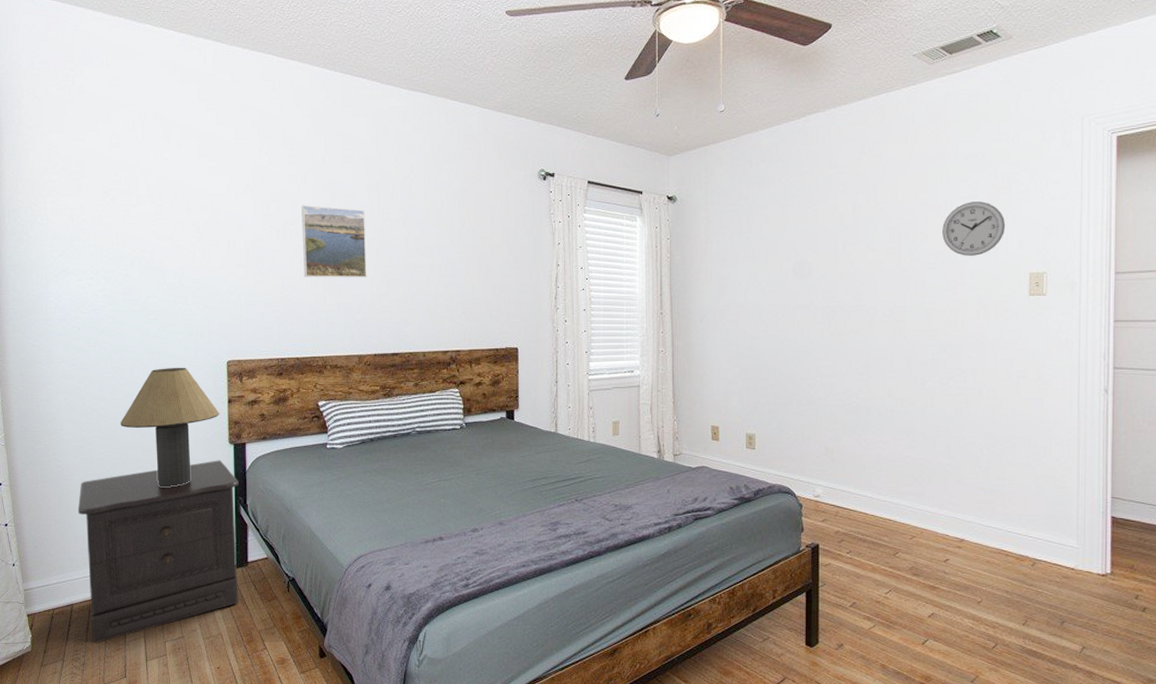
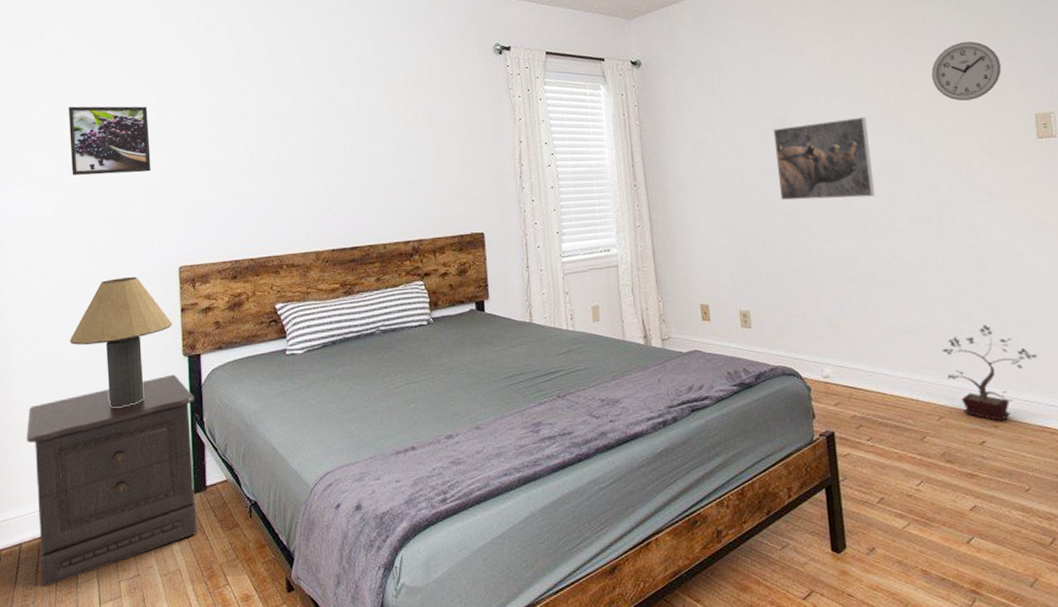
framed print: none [120,200,202,269] -> present [68,106,151,176]
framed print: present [301,205,367,278] -> none [251,98,321,173]
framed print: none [792,264,879,338] -> present [773,116,876,200]
potted plant: none [921,458,1003,544] -> present [942,324,1037,422]

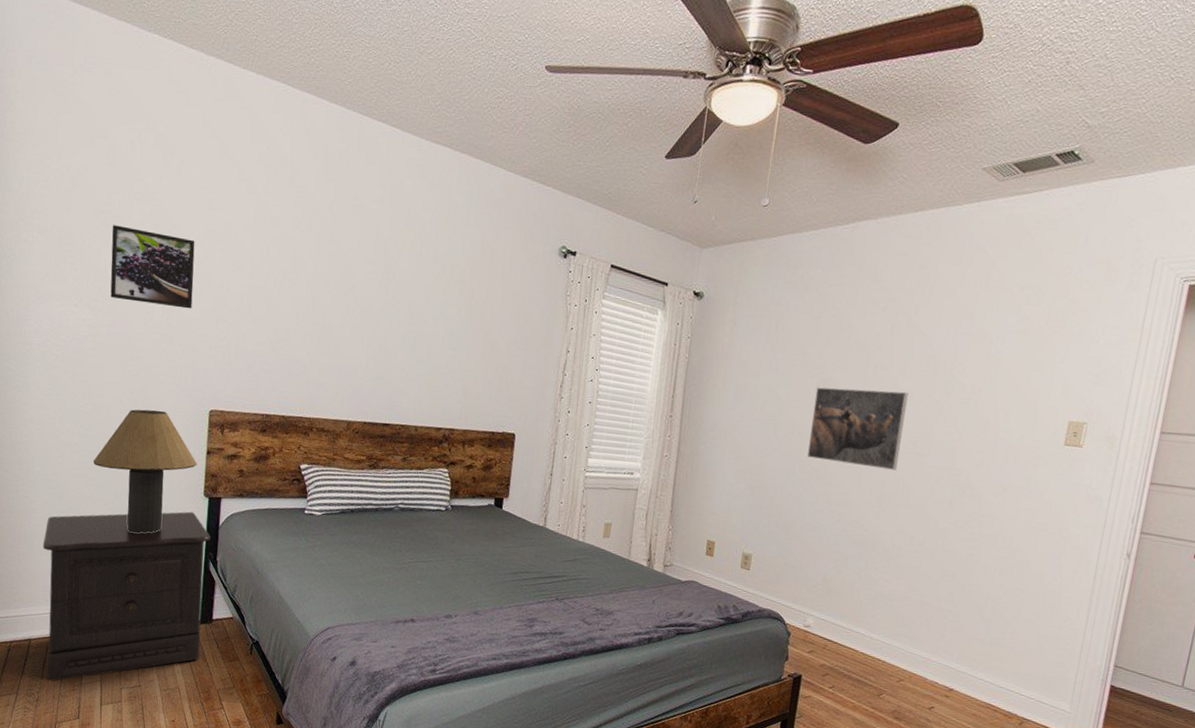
wall clock: present [931,41,1002,101] -> none [982,337,1053,396]
potted plant: present [942,324,1037,422] -> none [916,606,1002,694]

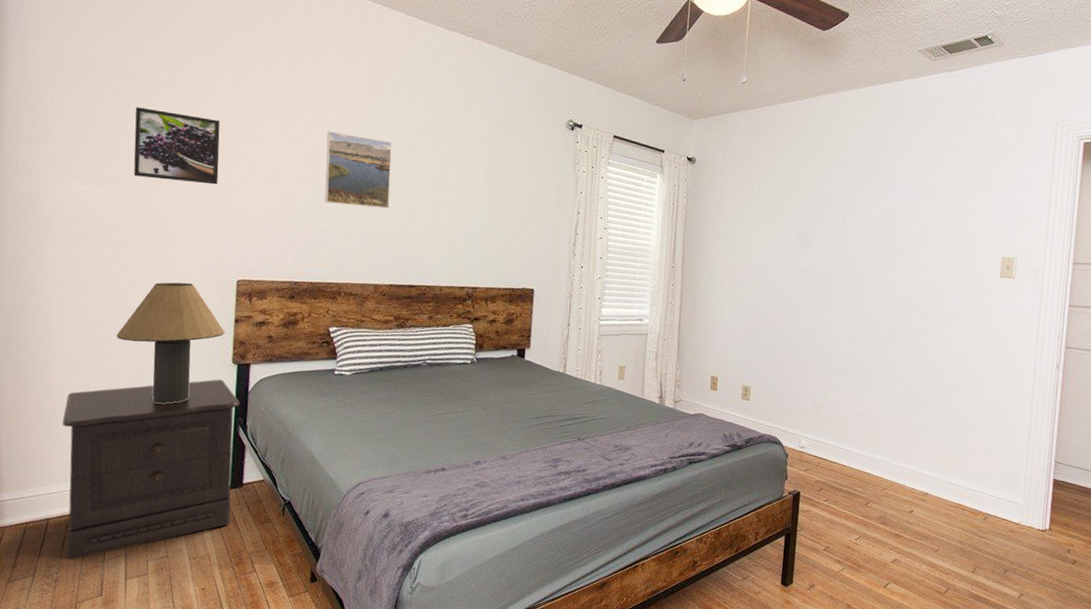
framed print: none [298,254,370,340] -> present [324,131,392,209]
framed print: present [807,387,908,470] -> none [793,236,873,305]

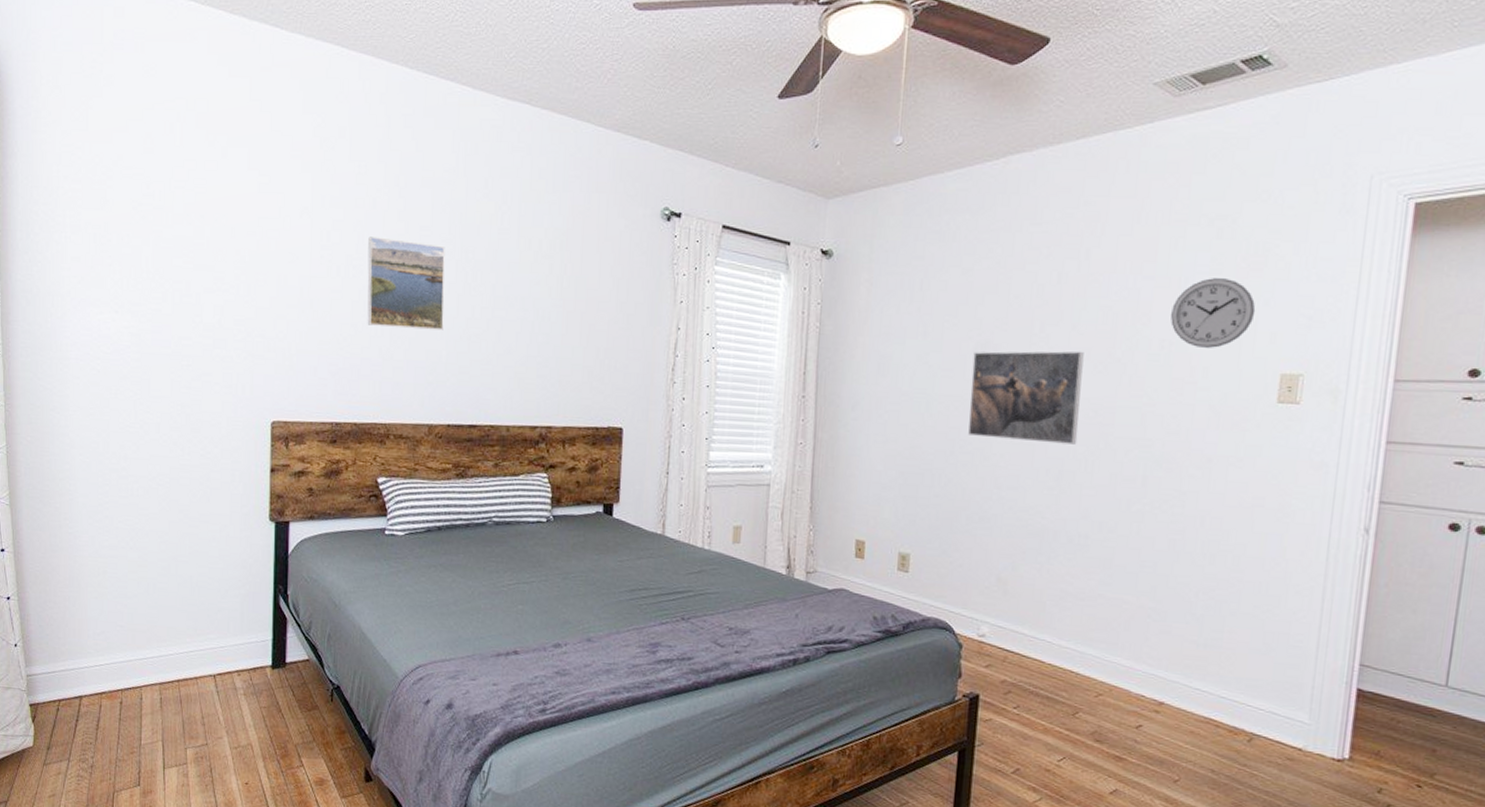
nightstand: present [62,379,240,560] -> none [90,539,279,744]
table lamp: present [116,282,225,403] -> none [142,425,260,567]
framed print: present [134,107,220,185] -> none [152,218,247,308]
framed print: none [793,236,873,305] -> present [968,351,1084,445]
wall clock: none [930,188,986,238] -> present [1170,278,1256,348]

